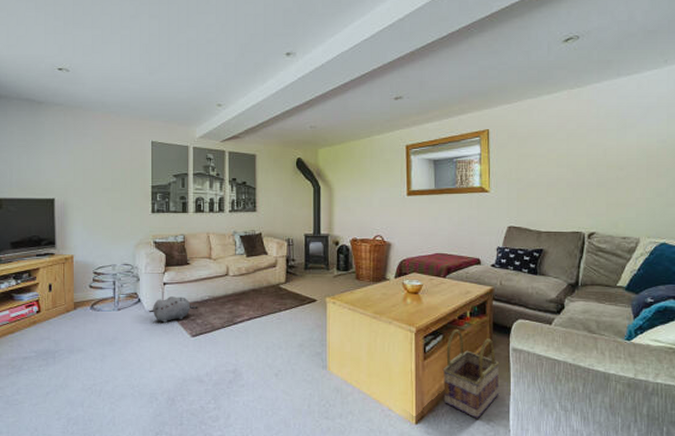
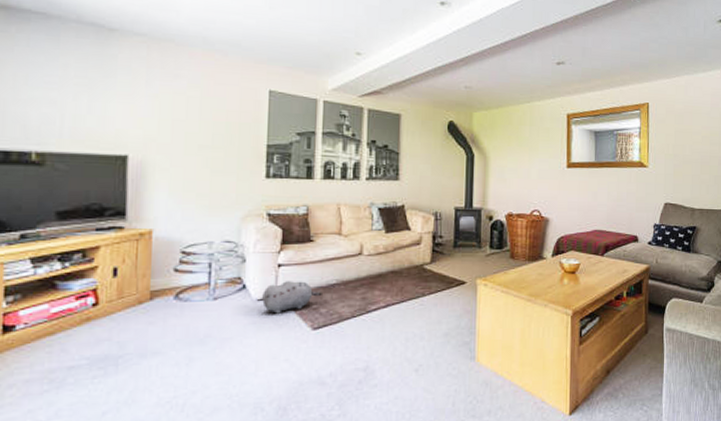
basket: present [442,328,500,419] -> none [598,309,654,405]

